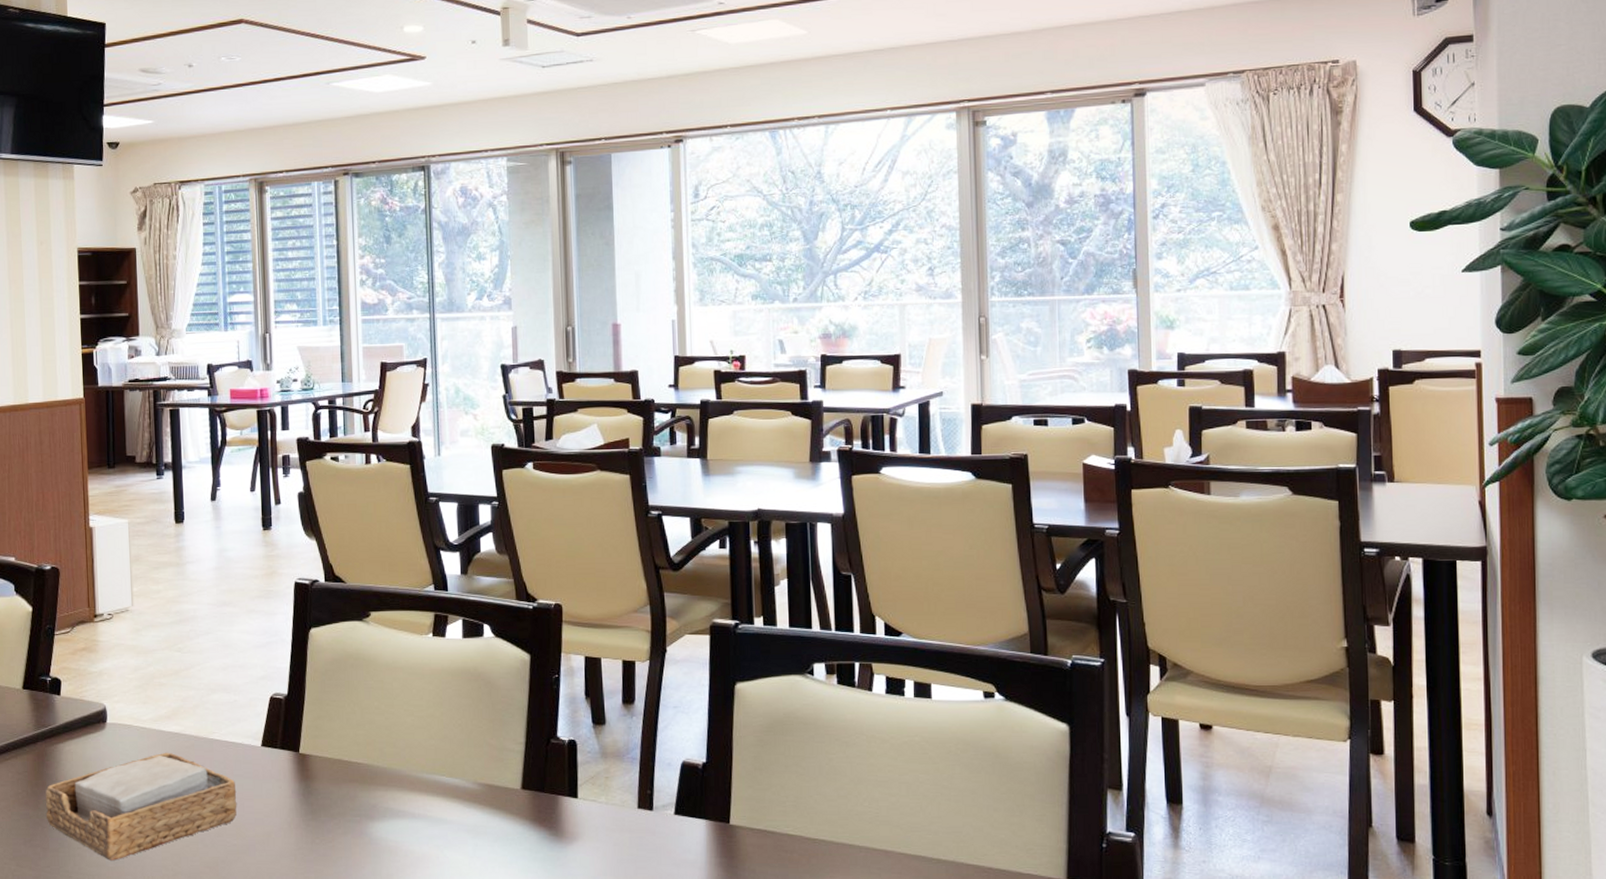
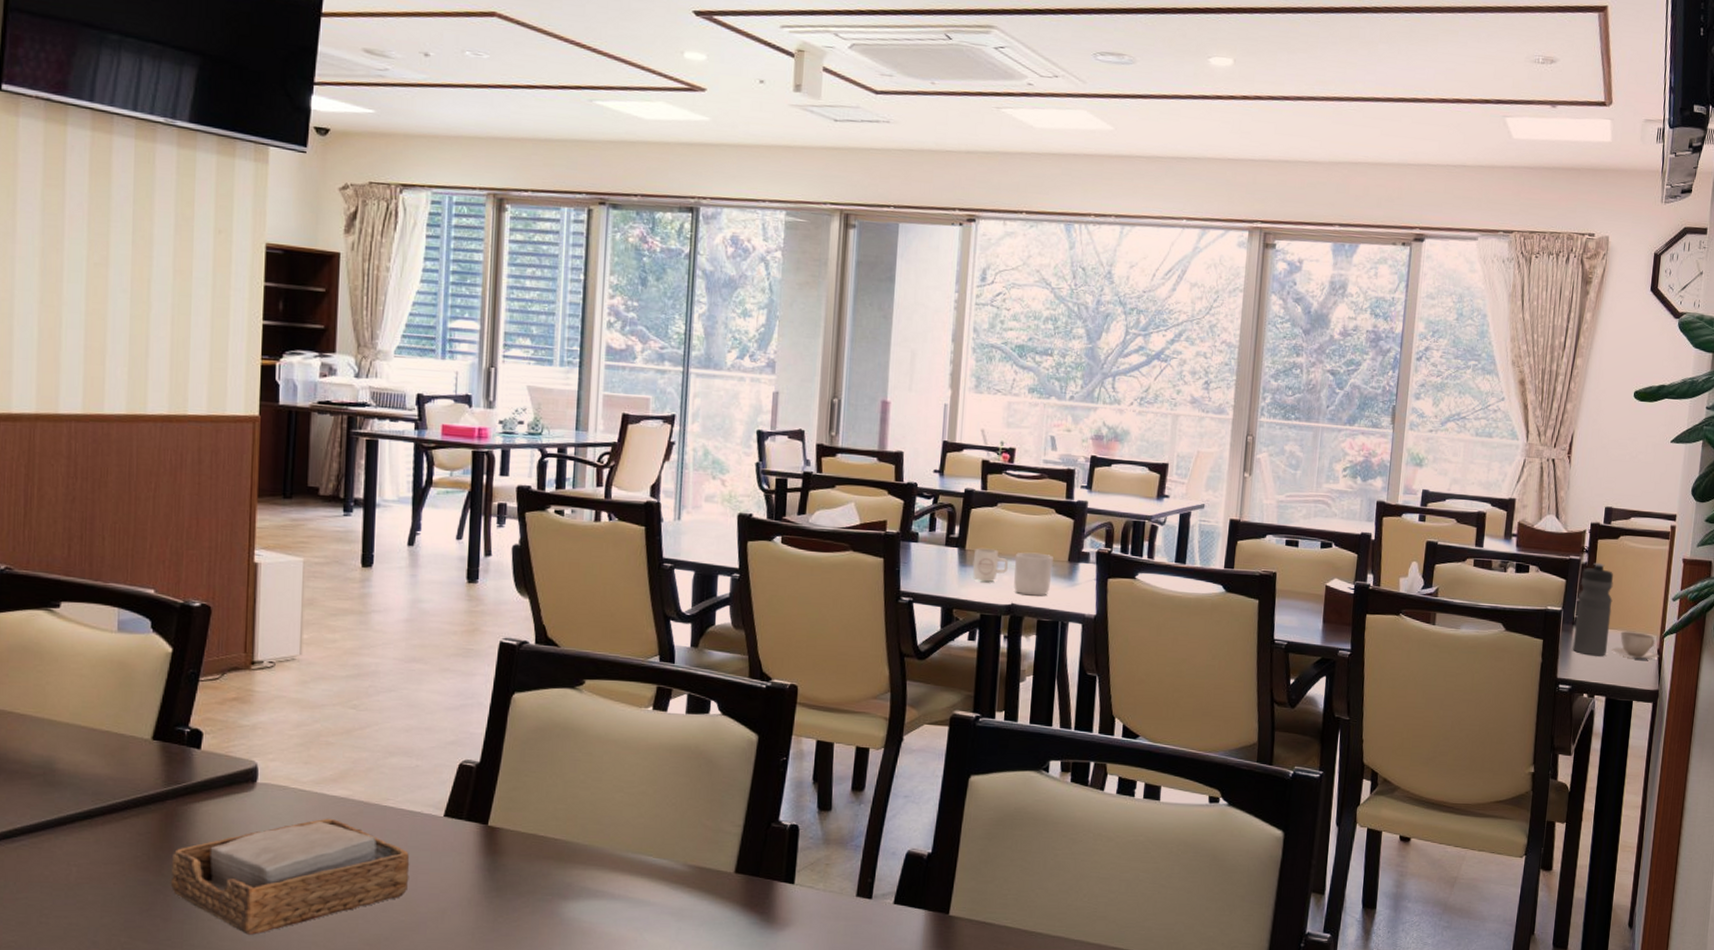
mug: none [715,456,751,490] -> present [972,548,1009,583]
mug: none [756,456,796,499] -> present [1014,552,1054,596]
water bottle: none [1373,411,1417,514] -> present [1572,562,1614,657]
teacup: none [1422,484,1482,514] -> present [1611,631,1659,660]

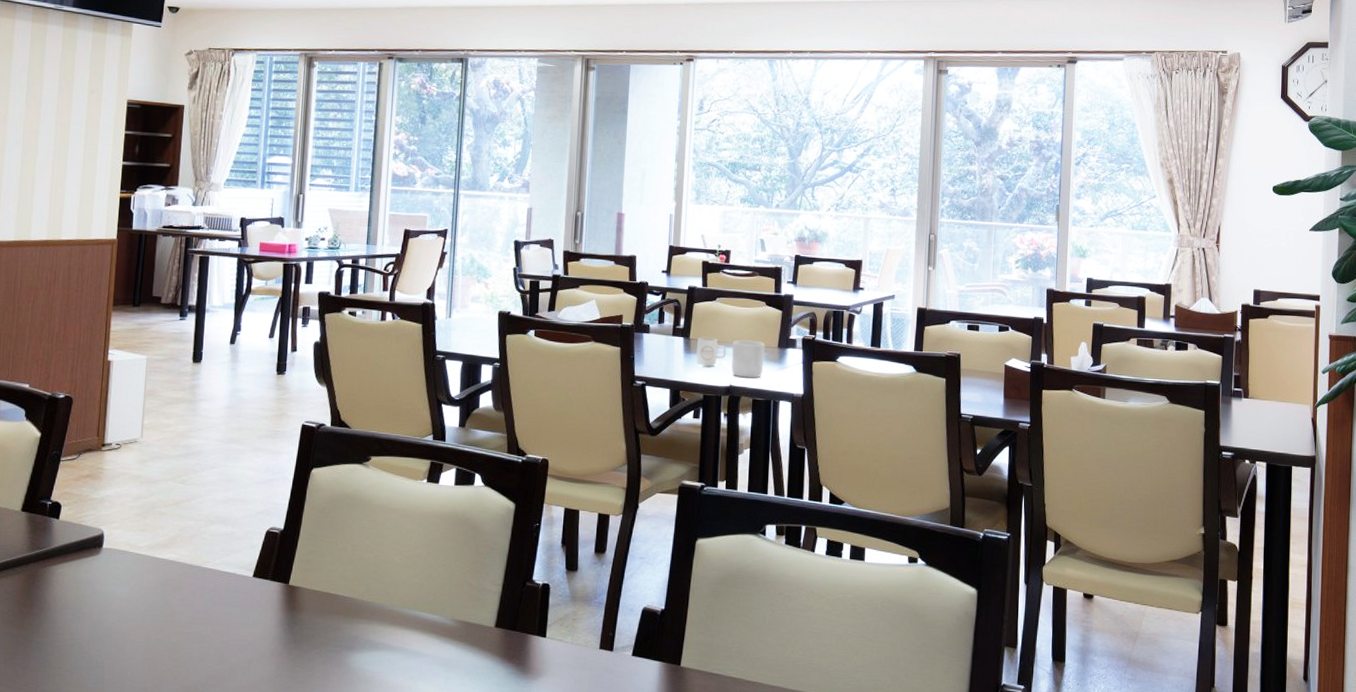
napkin holder: present [170,818,410,935] -> none [29,578,224,681]
water bottle: present [1572,562,1614,657] -> none [1232,340,1267,425]
teacup: present [1611,631,1659,660] -> none [1268,402,1314,428]

